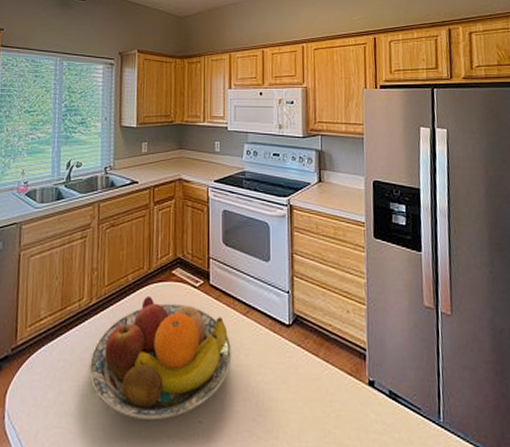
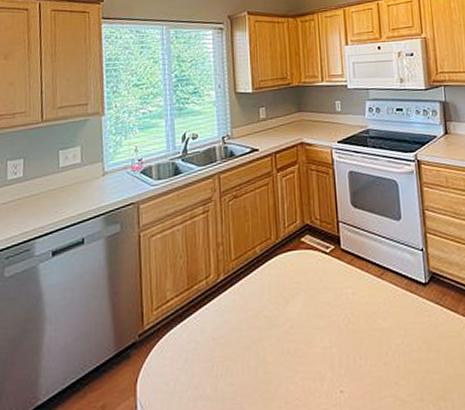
fruit bowl: present [88,295,232,420] -> none [221,266,370,395]

